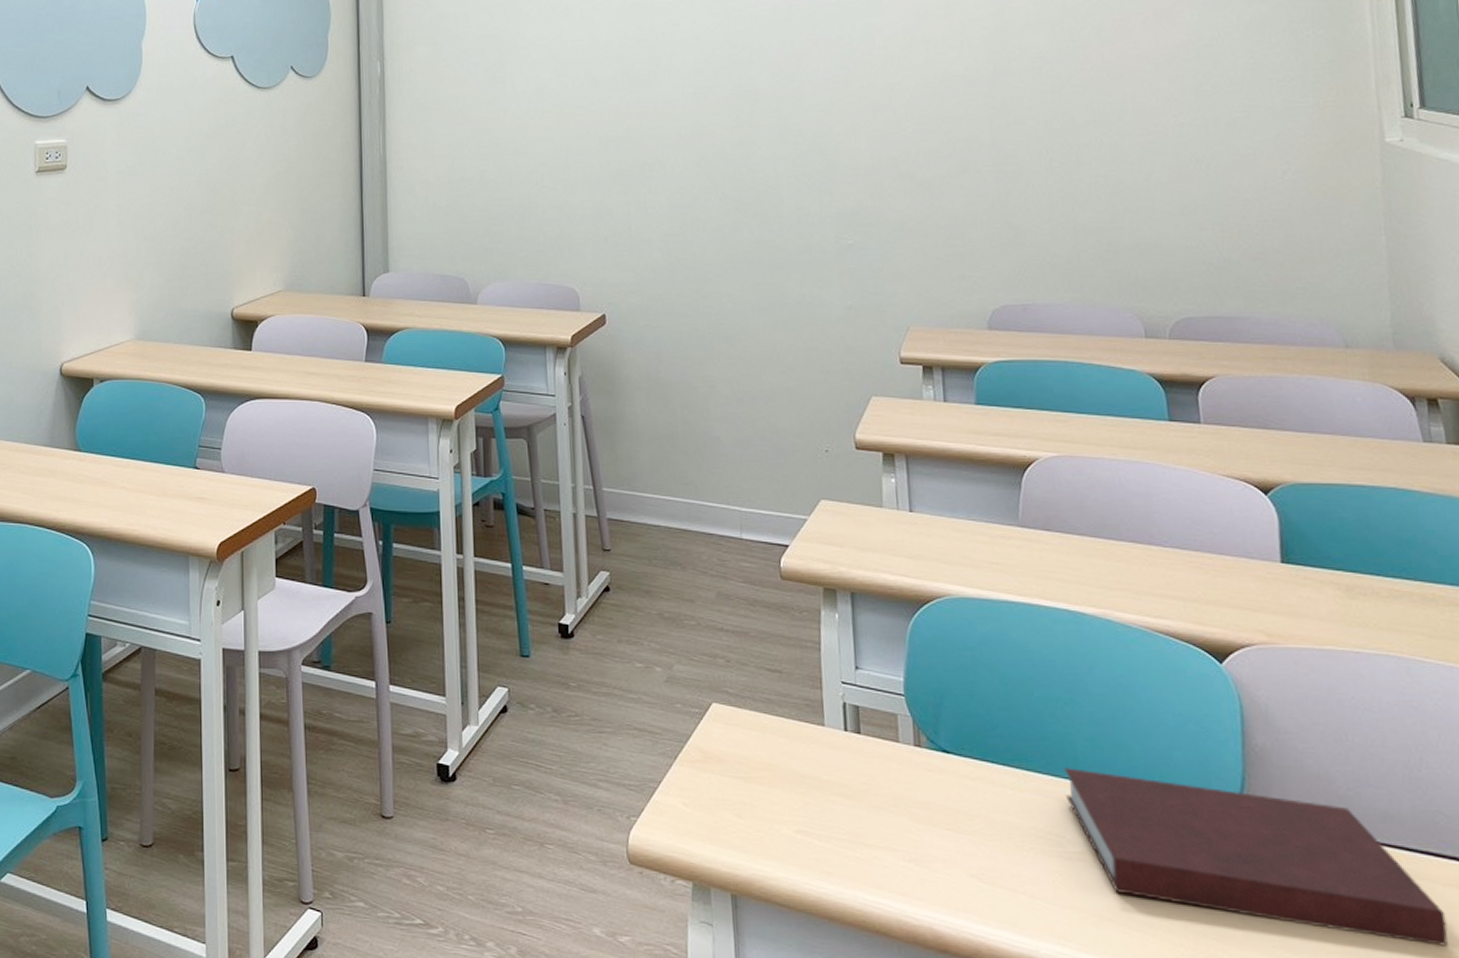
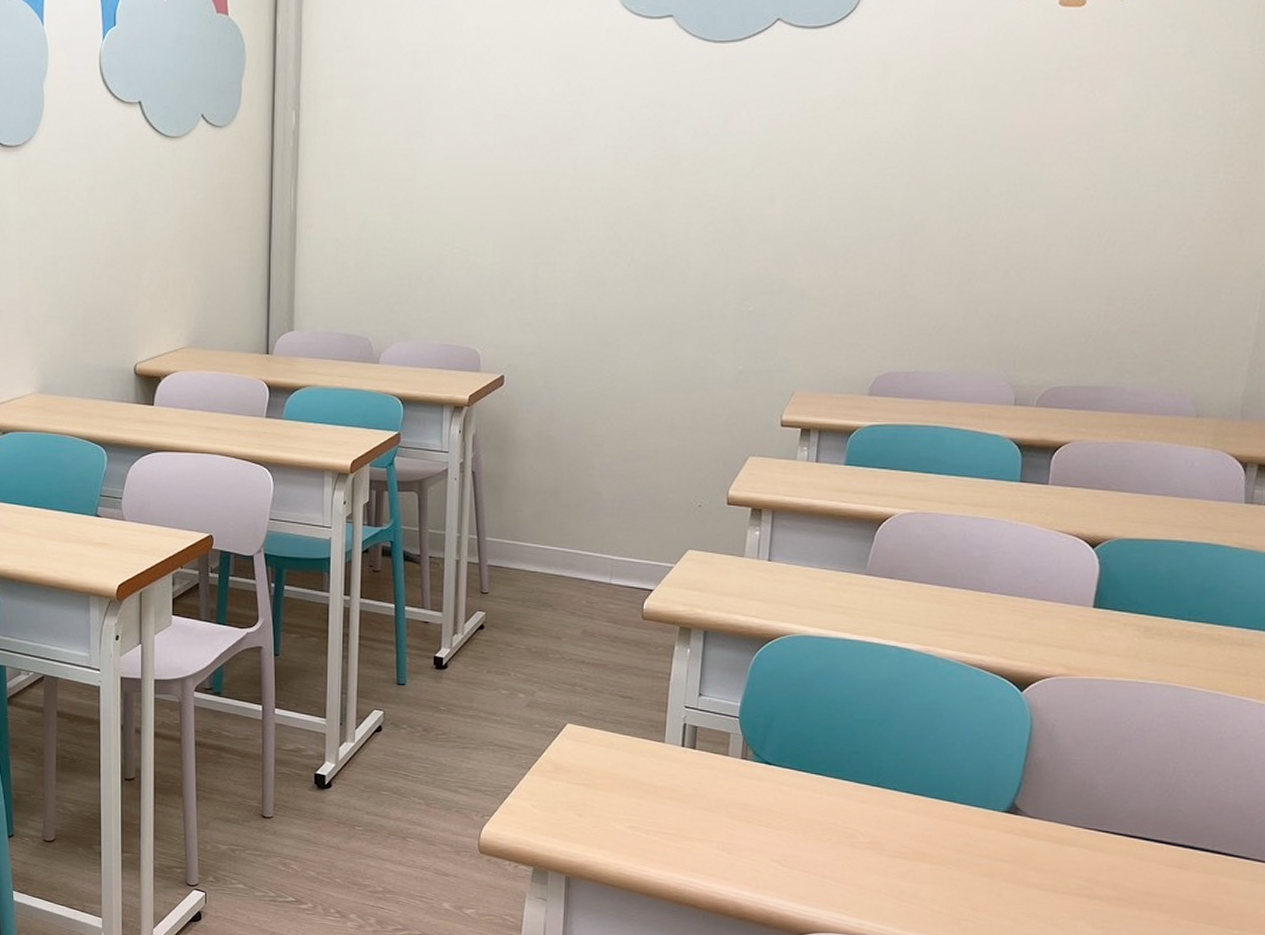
notebook: present [1064,768,1448,946] -> none [865,776,1164,912]

